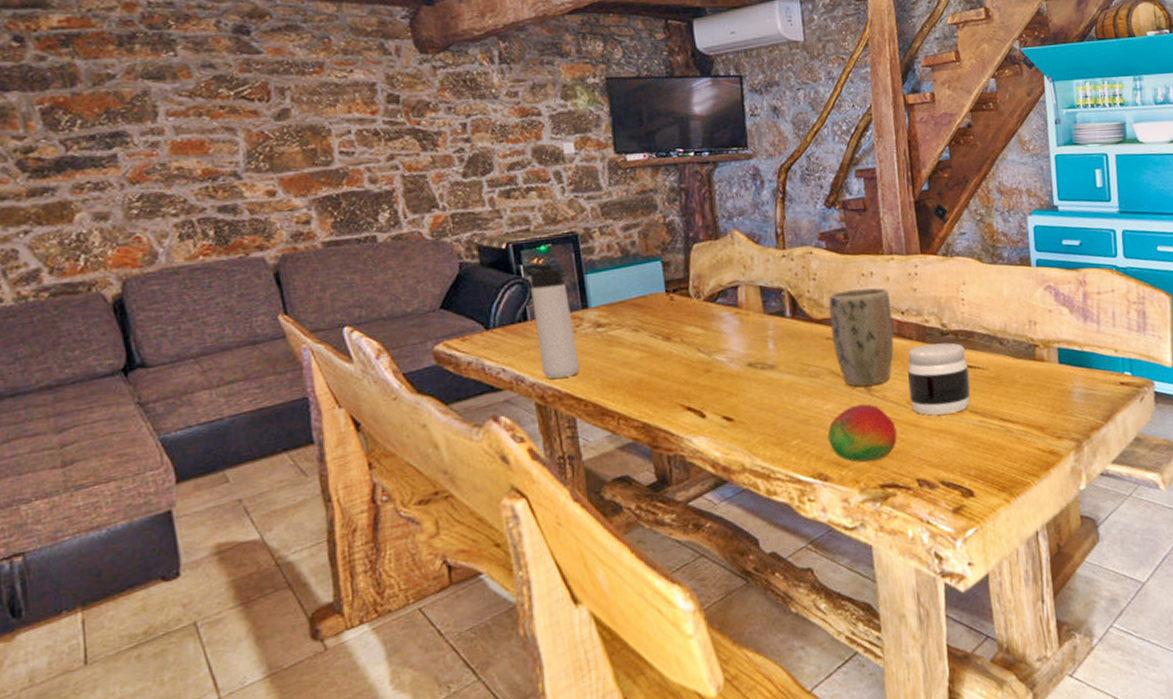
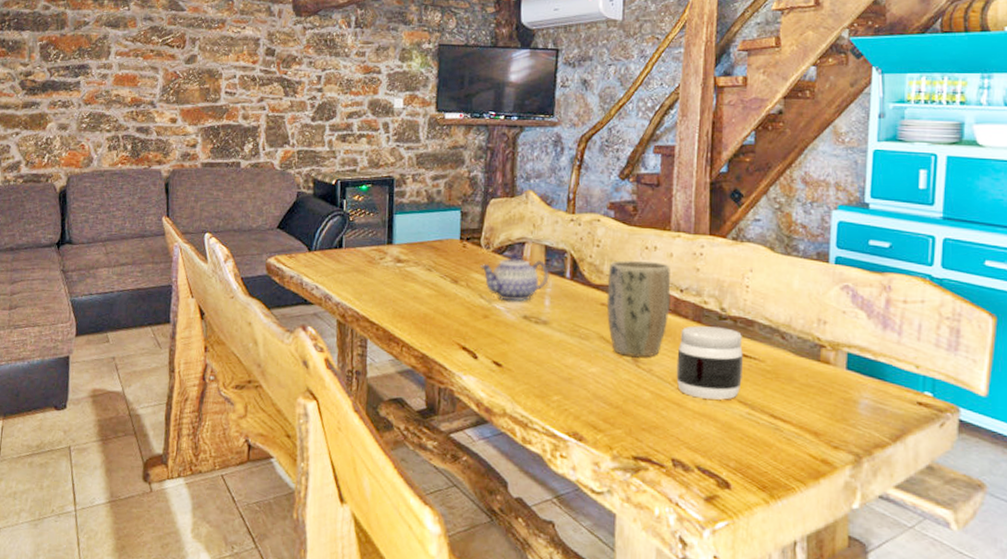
thermos bottle: present [523,264,580,379] -> none [345,200,378,302]
teapot: none [692,298,769,350] -> present [479,252,549,302]
fruit: present [827,404,897,463] -> none [588,373,658,432]

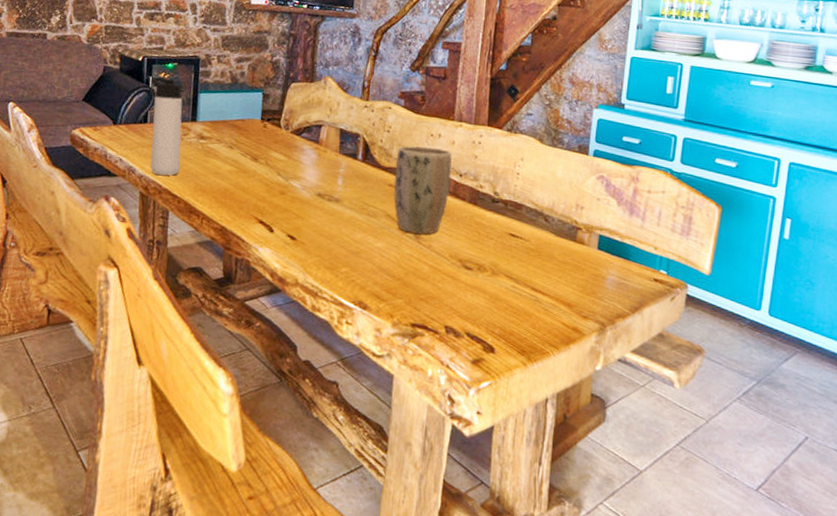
thermos bottle: none [345,200,378,302] -> present [150,77,183,176]
teapot: present [479,252,549,302] -> none [278,134,343,181]
jar: present [676,326,743,400] -> none [452,207,511,274]

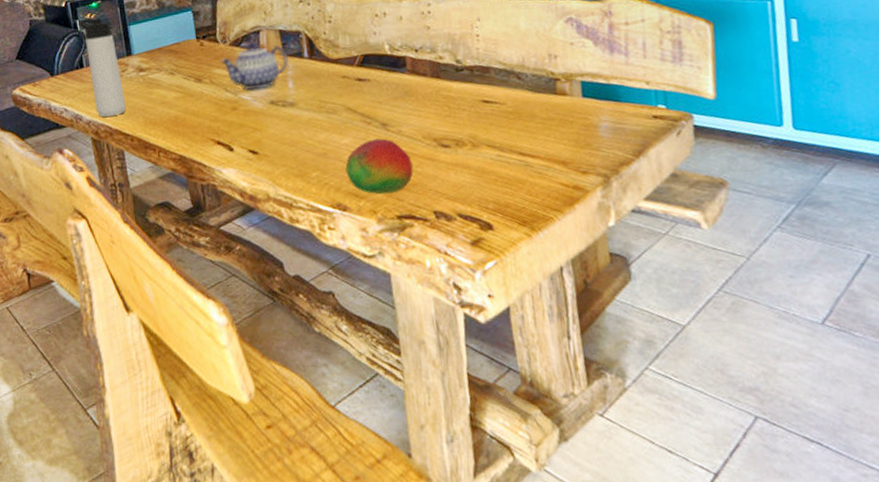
teapot: none [278,134,343,181] -> present [219,42,289,90]
fruit: none [373,248,435,302] -> present [345,138,413,194]
plant pot: present [393,146,452,234] -> none [343,27,408,122]

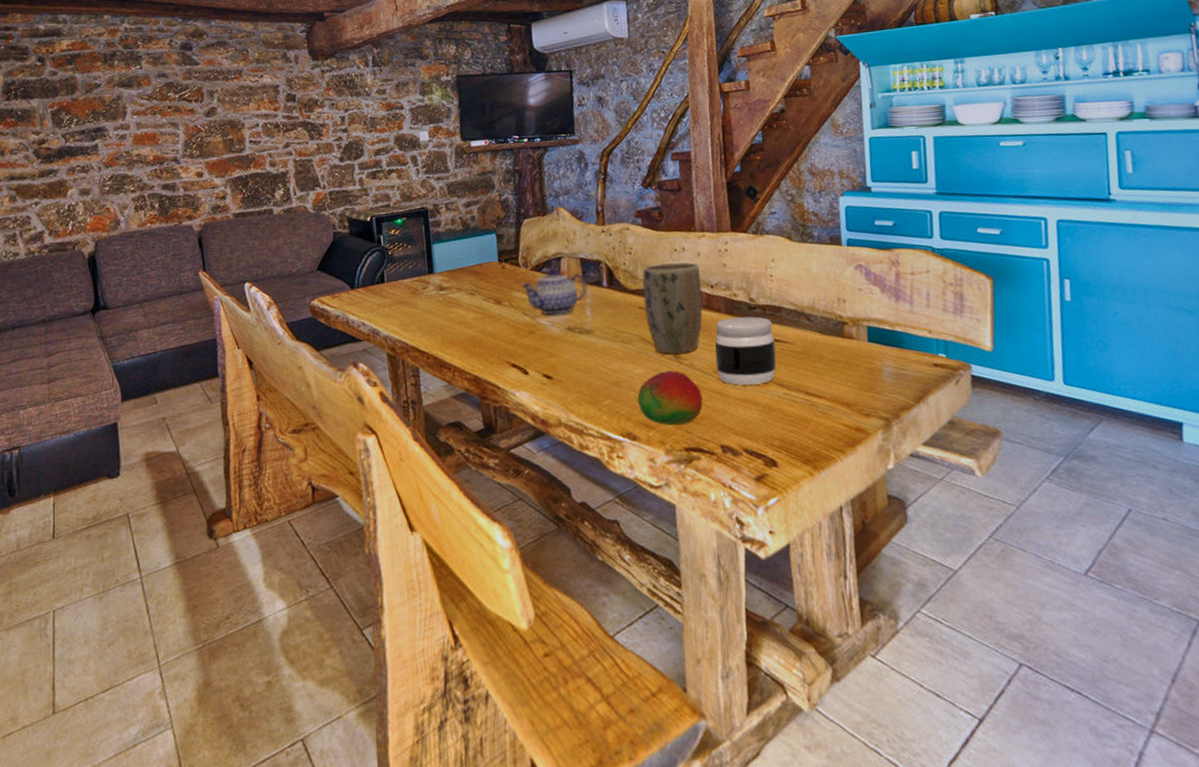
thermos bottle: present [78,18,126,117] -> none [383,234,425,333]
plant pot: none [343,27,408,122] -> present [642,262,703,354]
jar: none [422,78,488,150] -> present [714,316,777,386]

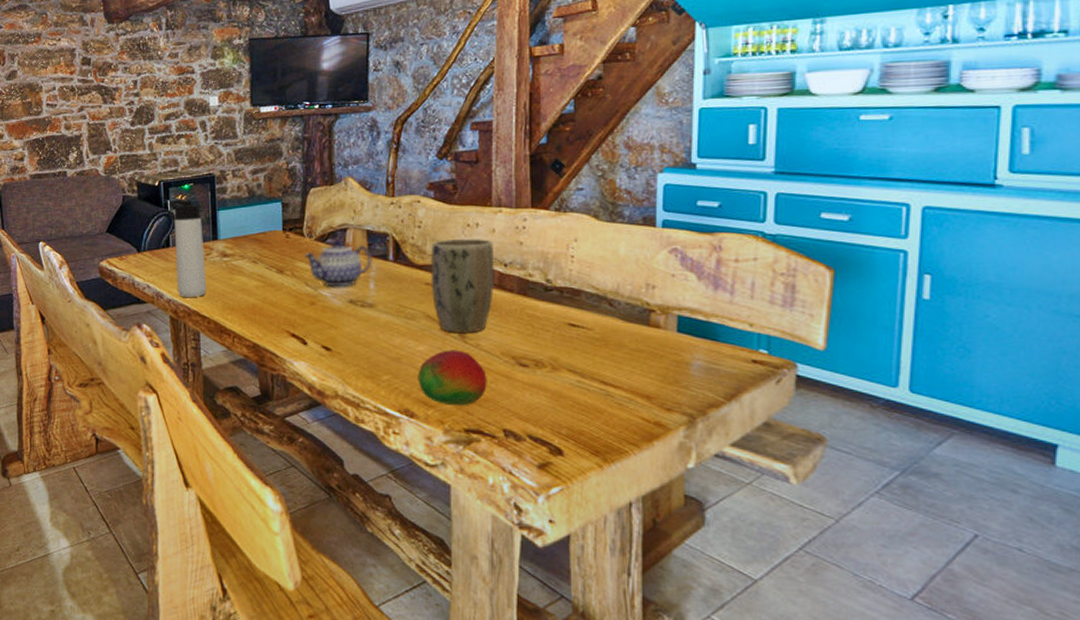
thermos bottle: none [383,234,425,333] -> present [170,200,207,297]
jar: present [714,316,777,386] -> none [504,299,571,370]

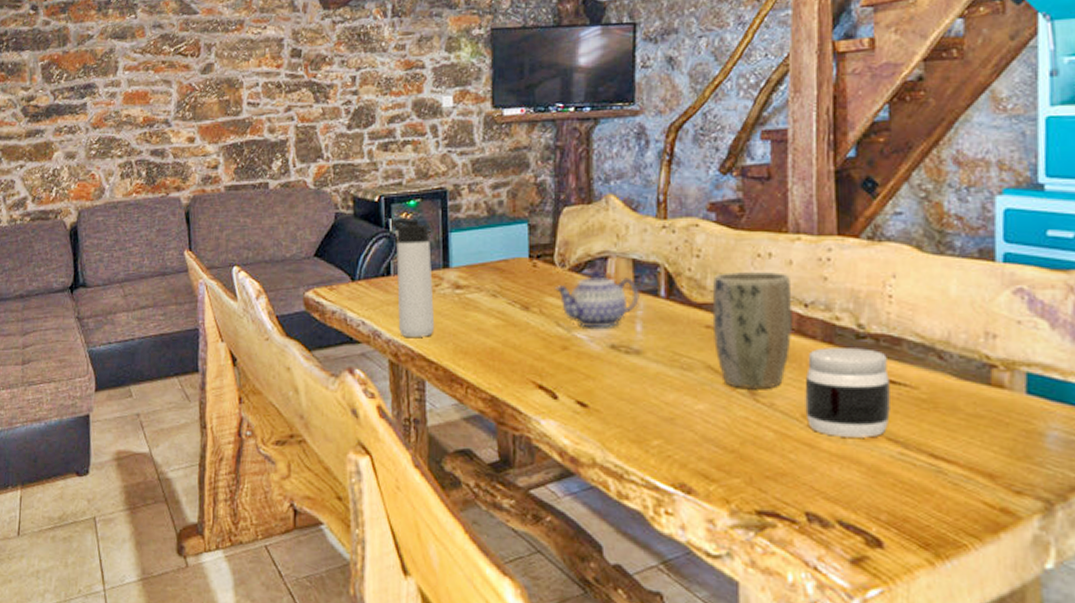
fruit: present [417,350,487,406] -> none [696,409,784,481]
jar: none [504,299,571,370] -> present [805,348,890,438]

